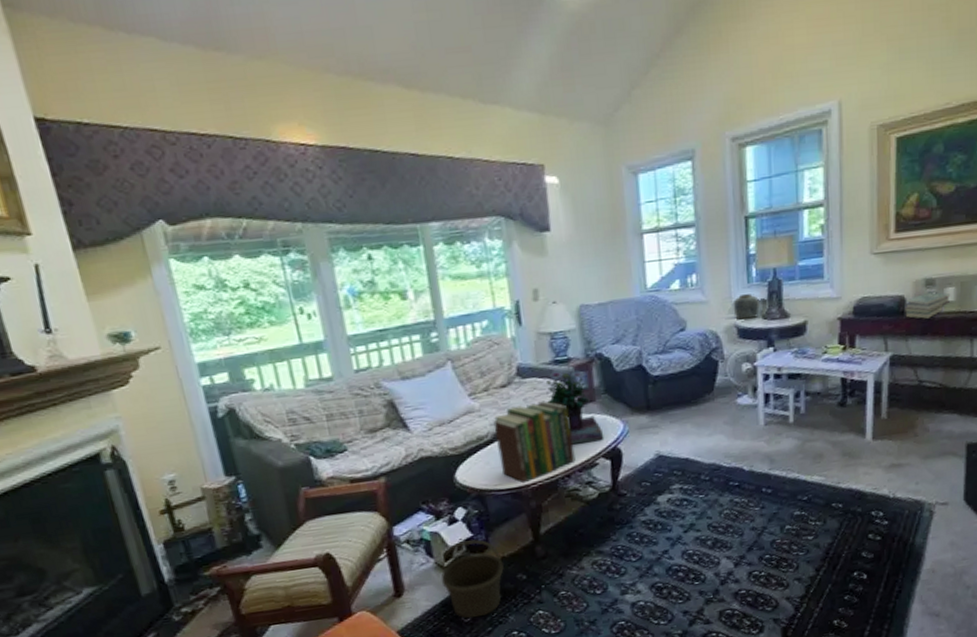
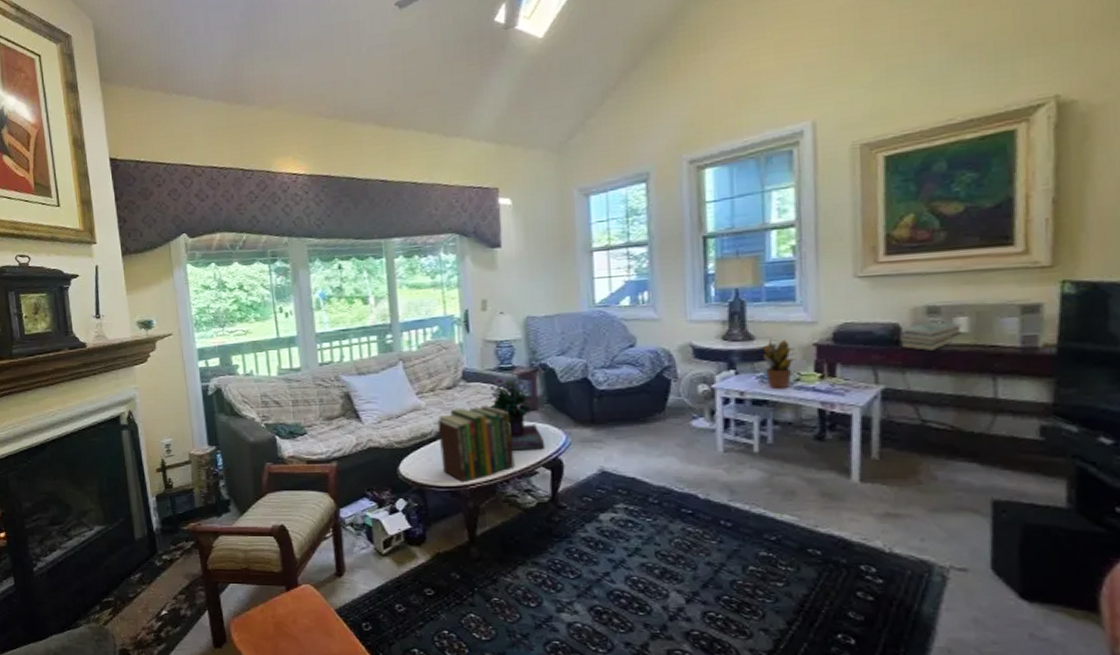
basket: present [440,538,504,619] -> none [378,530,439,610]
vase: present [732,293,760,320] -> none [688,313,719,339]
potted plant: none [797,315,825,363] -> present [763,338,797,390]

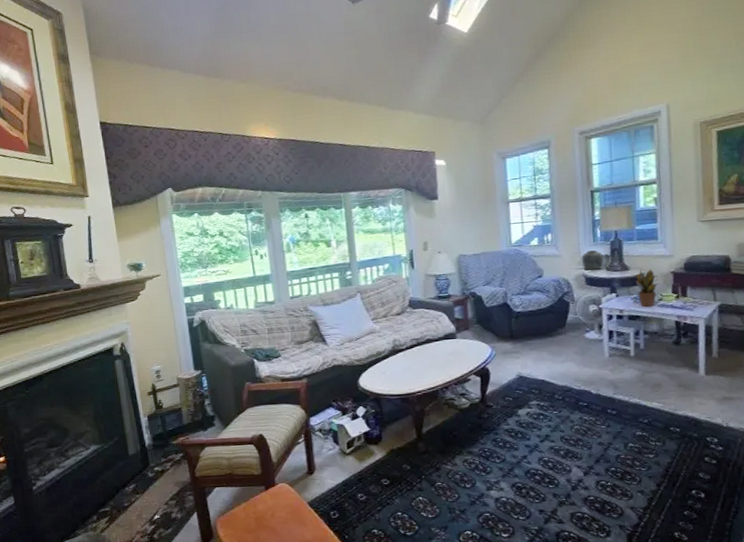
books: present [437,405,515,483] -> none [389,327,452,391]
potted flower: present [489,377,545,451] -> none [430,304,476,363]
vase: none [688,313,719,339] -> present [581,250,604,270]

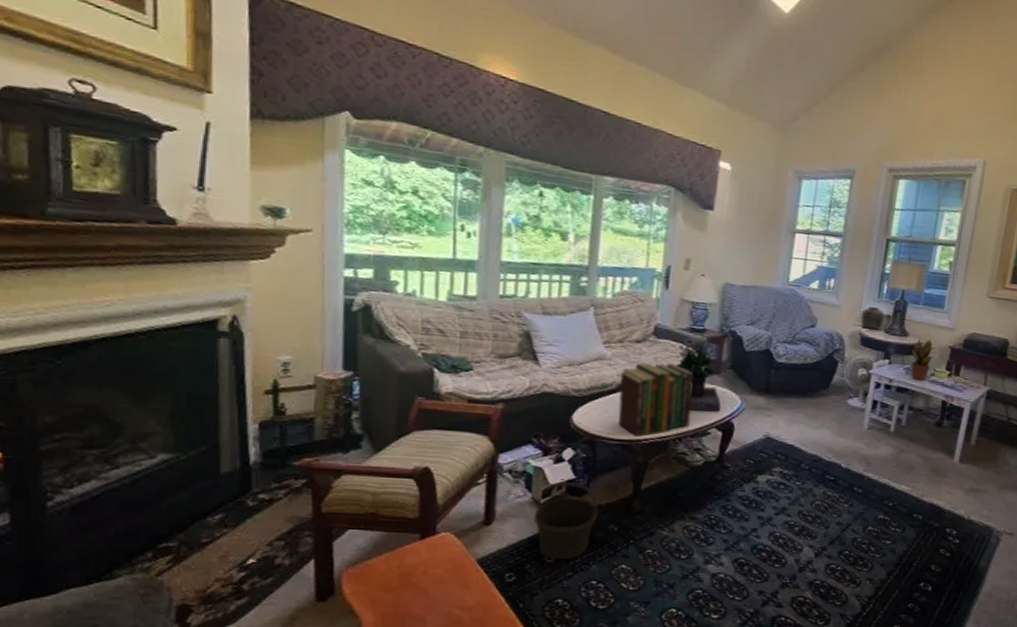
basket: none [343,432,393,498] -> present [533,481,599,560]
books: none [389,327,452,391] -> present [618,362,694,438]
potted flower: none [430,304,476,363] -> present [676,337,721,412]

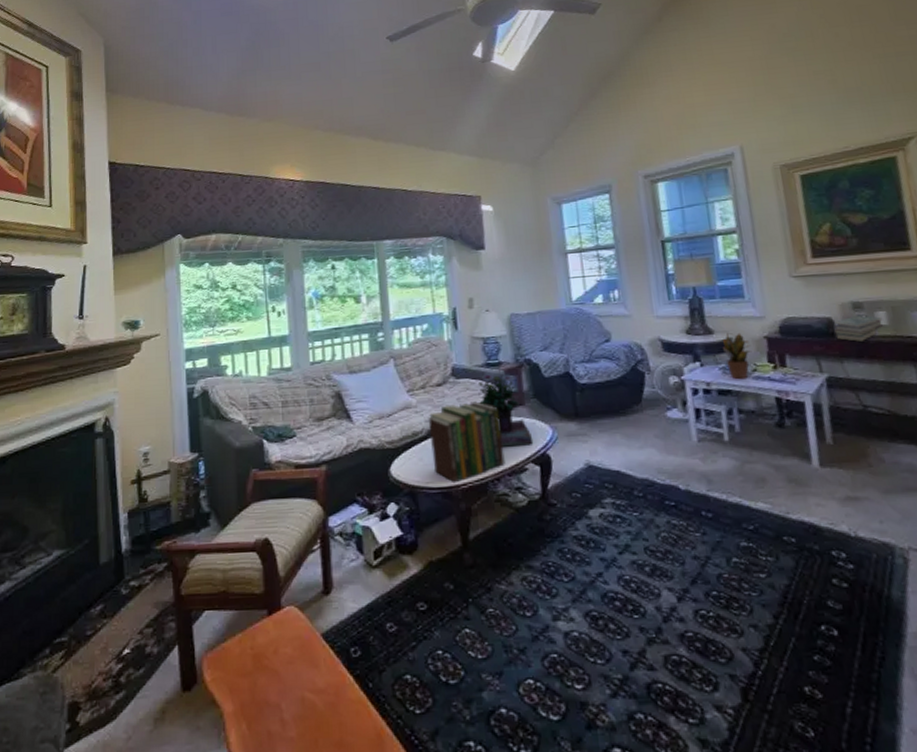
basket: present [533,481,599,560] -> none [369,537,431,629]
vase: present [860,306,885,330] -> none [655,309,683,334]

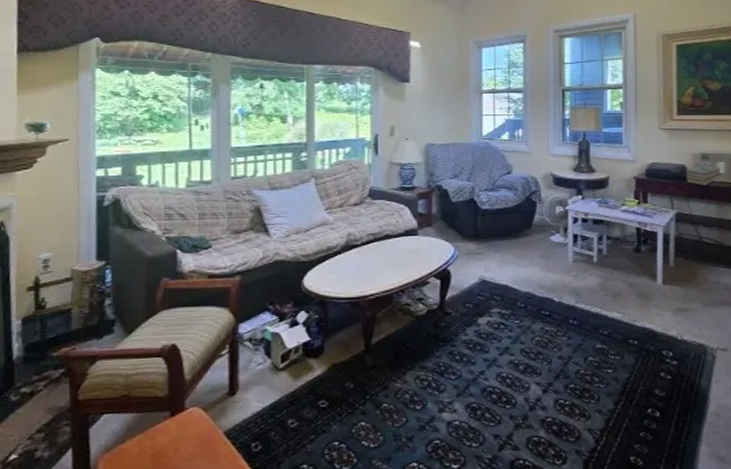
books: present [428,401,505,484] -> none [343,221,410,294]
potted flower: present [477,373,534,447] -> none [392,196,437,263]
potted plant: present [723,332,752,380] -> none [601,171,623,212]

